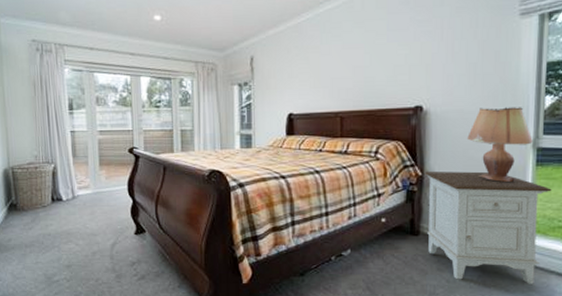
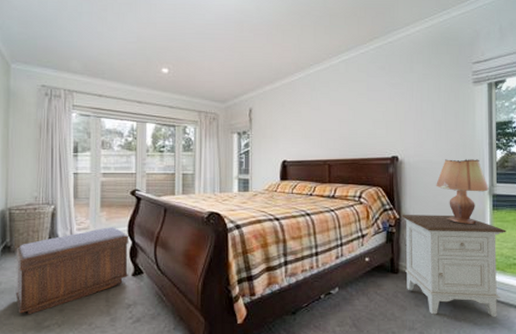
bench: none [21,185,131,269] -> present [15,227,128,314]

